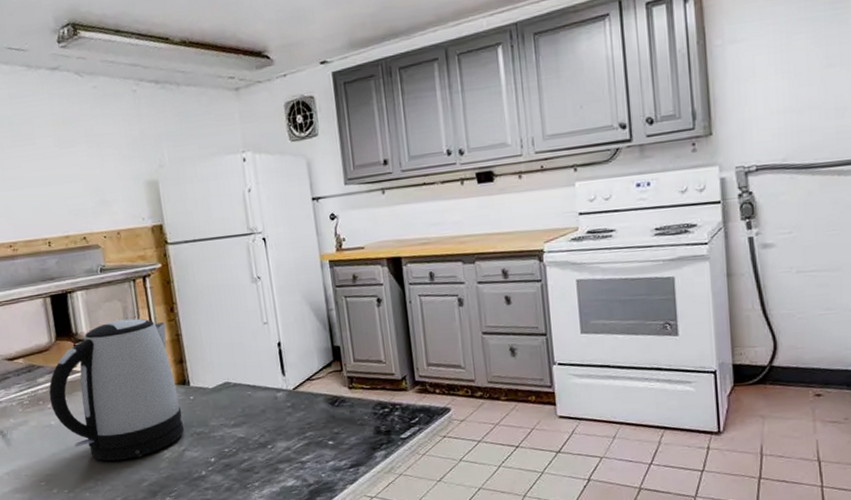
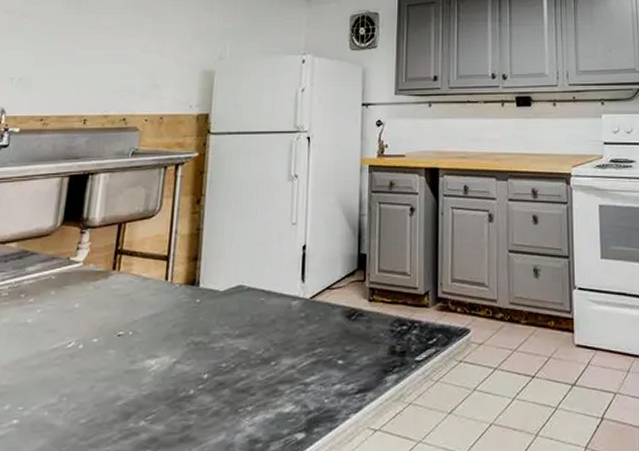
kettle: present [49,318,185,461] -> none [33,208,188,371]

